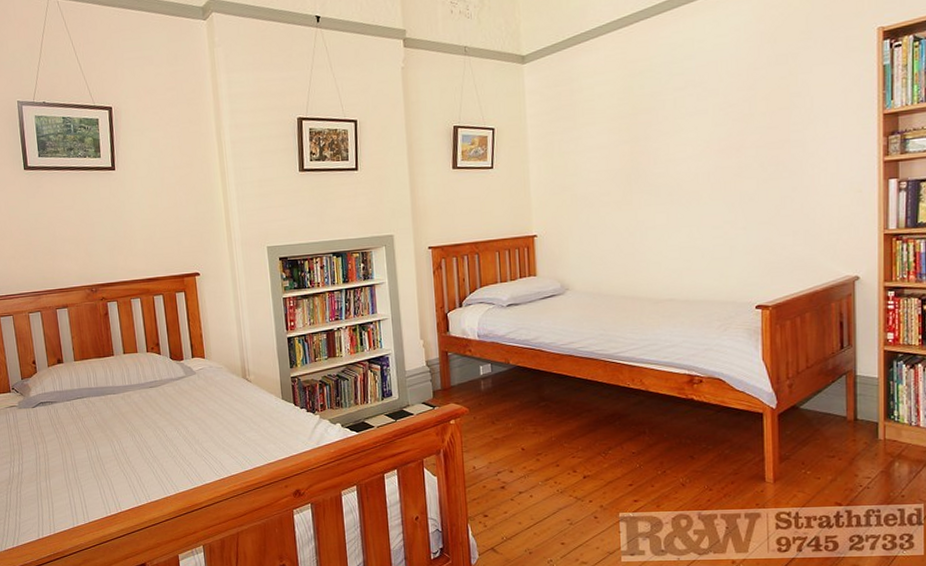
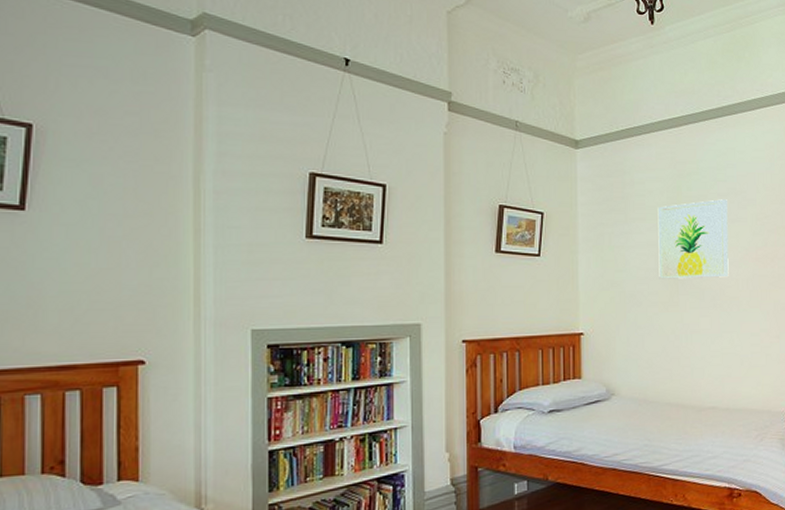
wall art: none [608,93,688,180] -> present [657,199,729,279]

